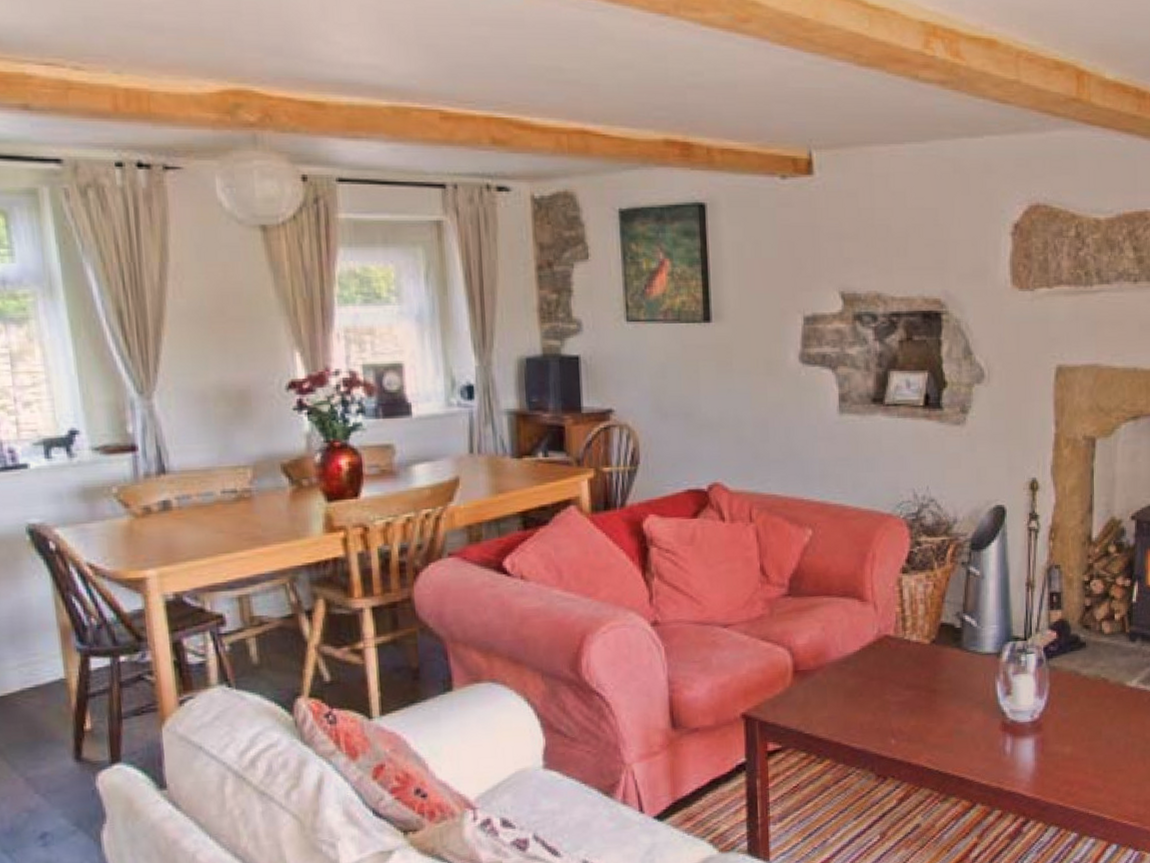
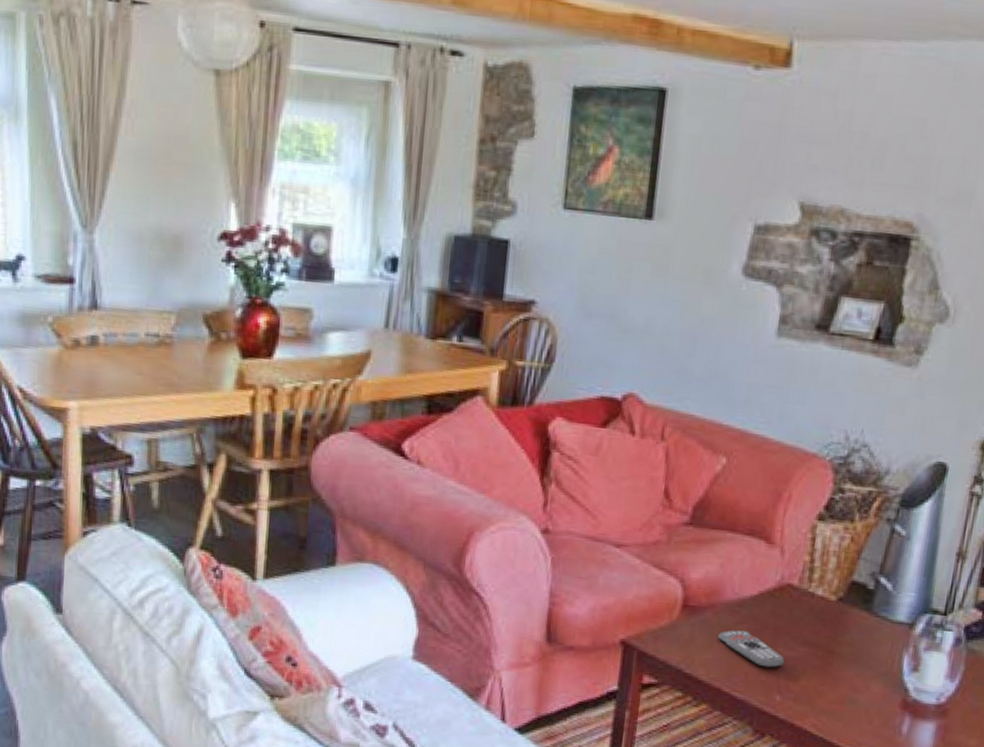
remote control: none [830,685,894,717] -> present [718,630,785,669]

